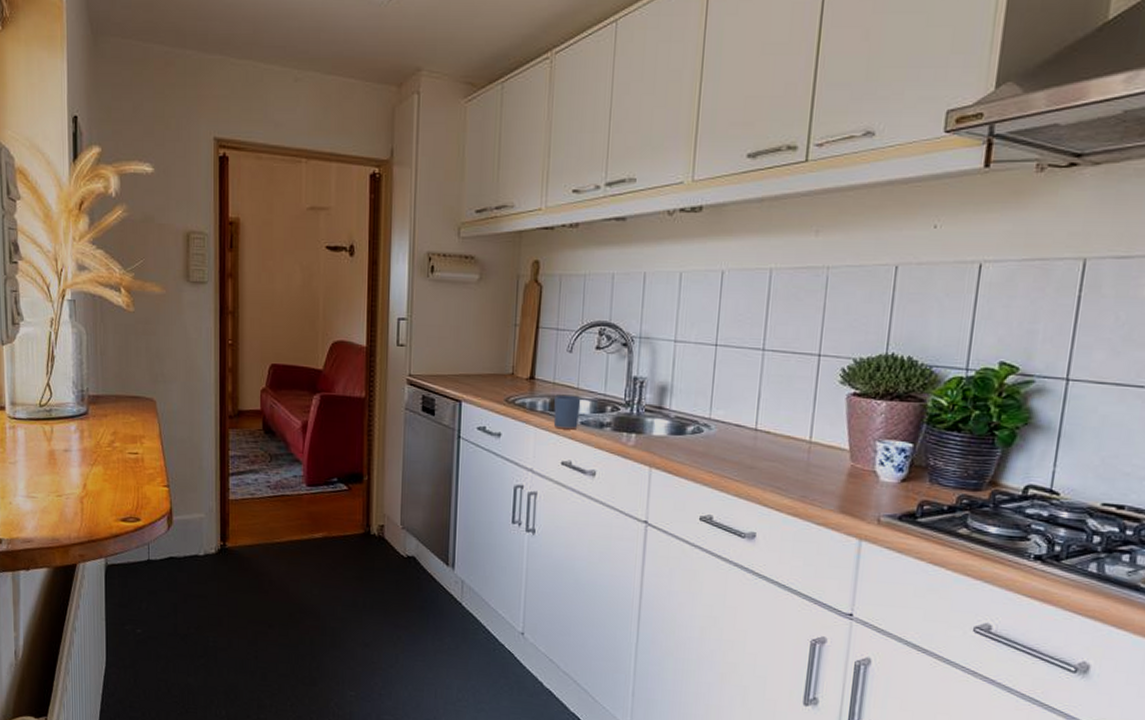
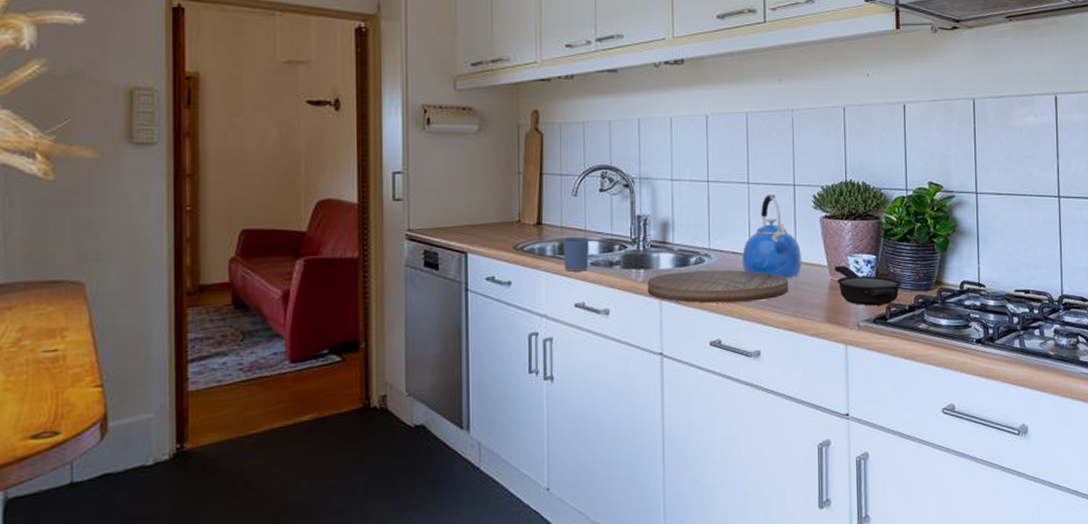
cutting board: none [637,440,799,480] -> present [647,269,789,304]
kettle: none [746,364,819,459] -> present [742,195,802,278]
frying pan: none [857,451,943,502] -> present [834,266,902,306]

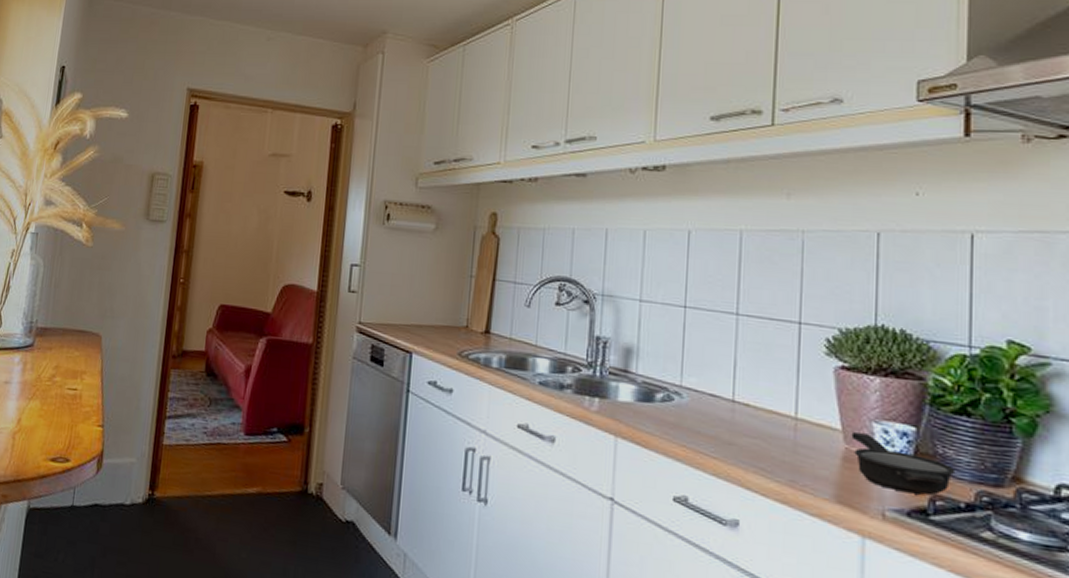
mug: present [563,237,589,272] -> none [509,351,540,390]
cutting board: present [647,269,789,304] -> none [601,407,784,460]
kettle: present [742,195,802,278] -> none [723,331,806,438]

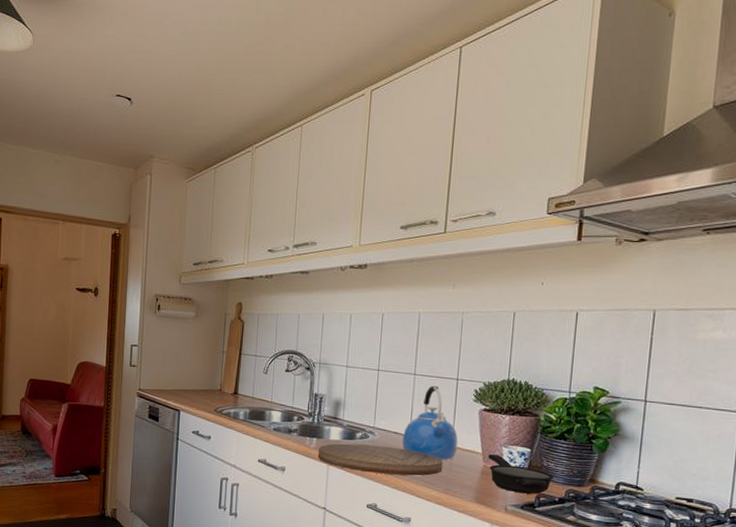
cutting board: none [601,407,784,460] -> present [317,443,443,476]
kettle: none [723,331,806,438] -> present [402,386,459,460]

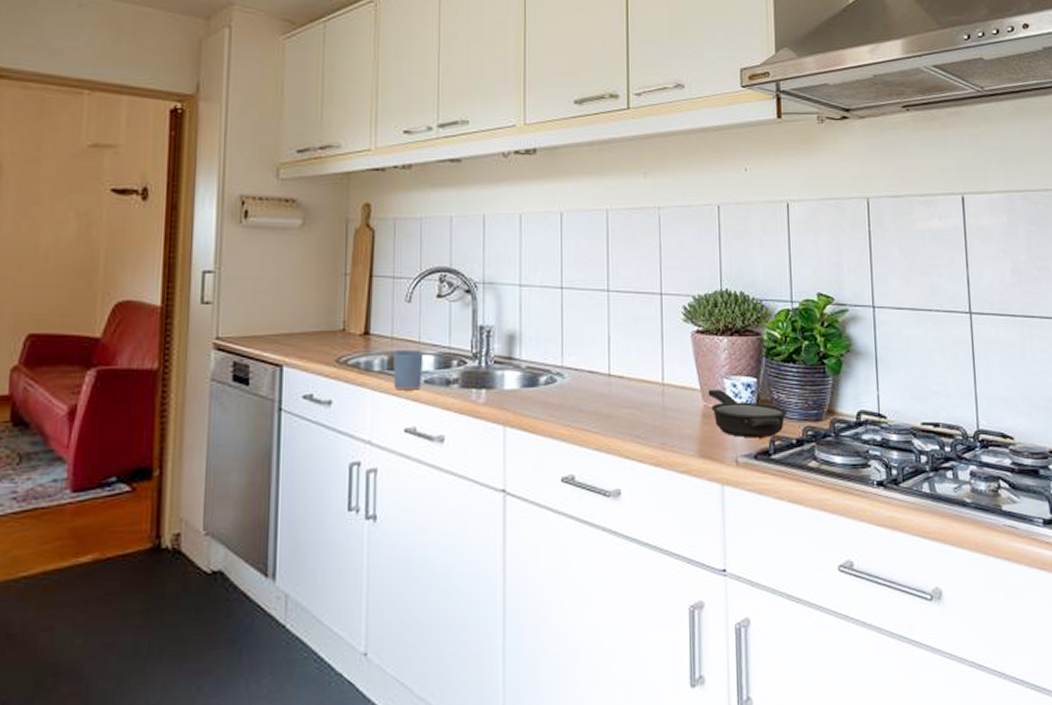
mug: none [252,406,274,435] -> present [393,350,424,391]
cutting board: present [317,443,443,476] -> none [489,391,655,431]
kettle: present [402,386,459,460] -> none [601,305,671,403]

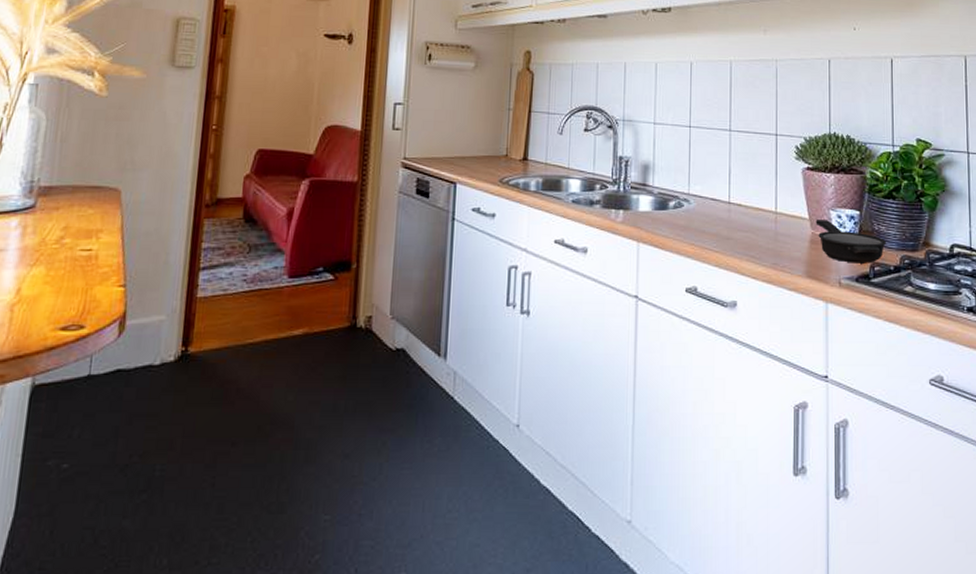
mug: present [393,350,424,391] -> none [546,174,572,208]

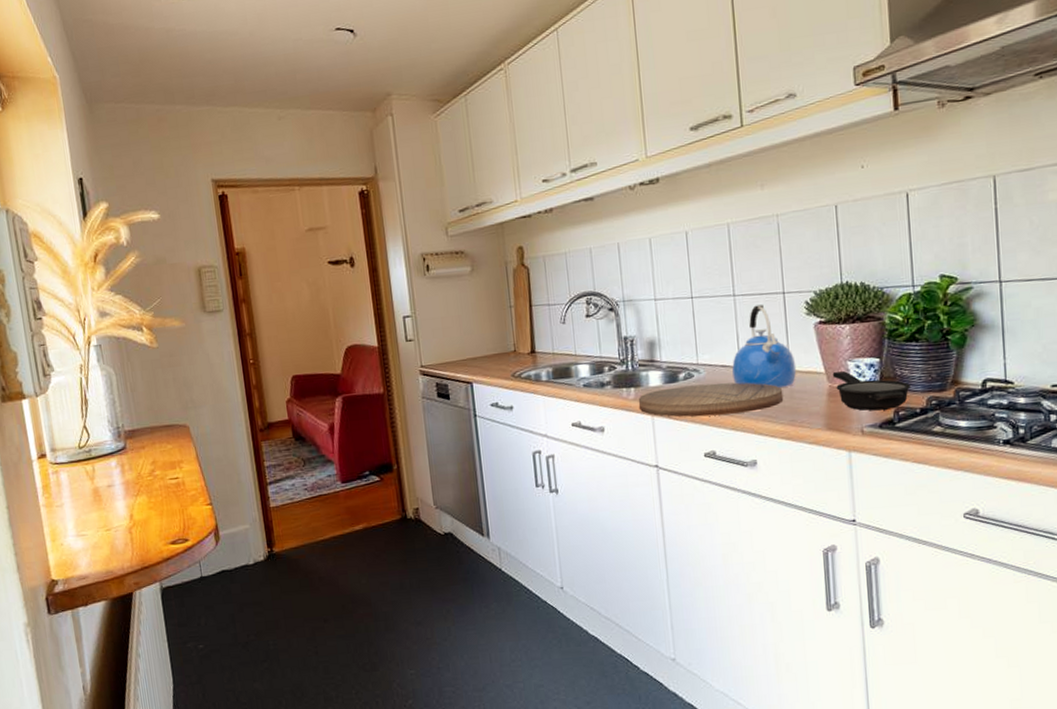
cutting board: none [625,215,768,250] -> present [638,382,784,417]
kettle: none [722,143,783,228] -> present [732,304,797,388]

